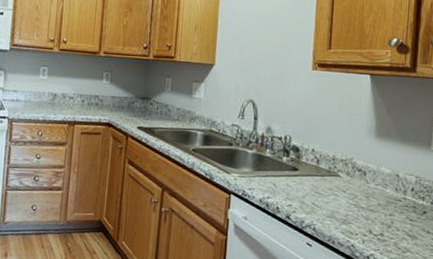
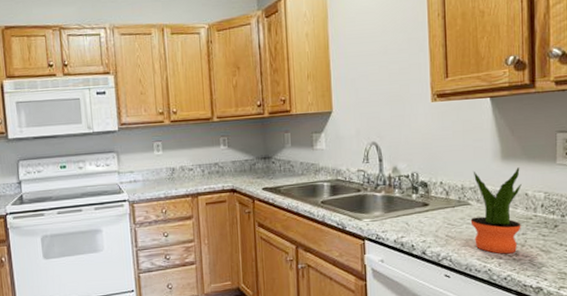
potted plant: none [338,144,394,233] -> present [470,167,522,254]

